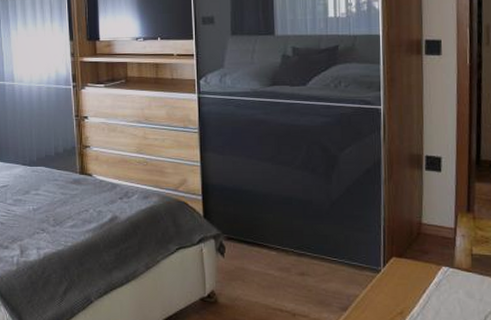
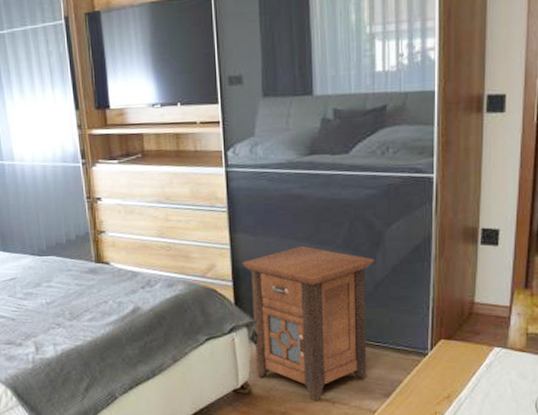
nightstand: none [211,165,330,312] -> present [242,245,374,401]

